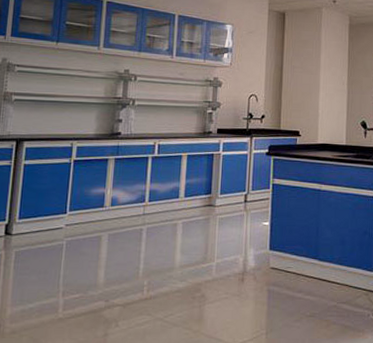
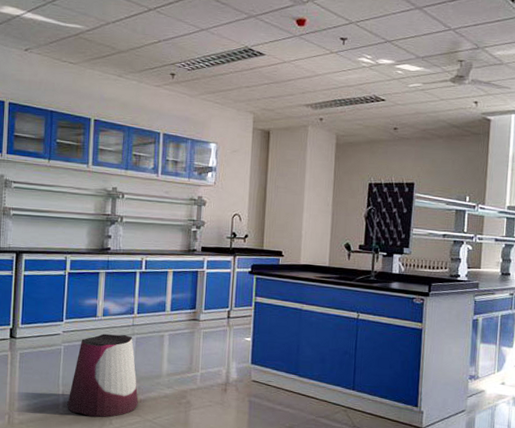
stool: none [68,225,148,319] -> present [67,334,138,417]

